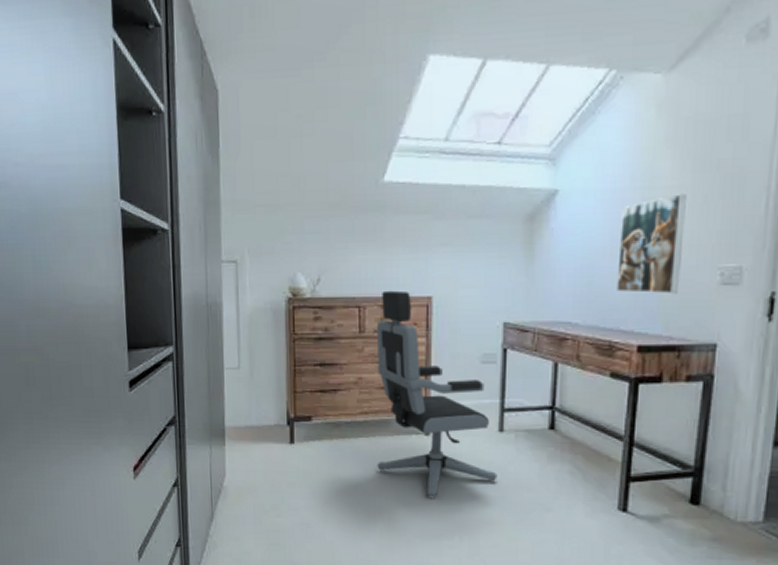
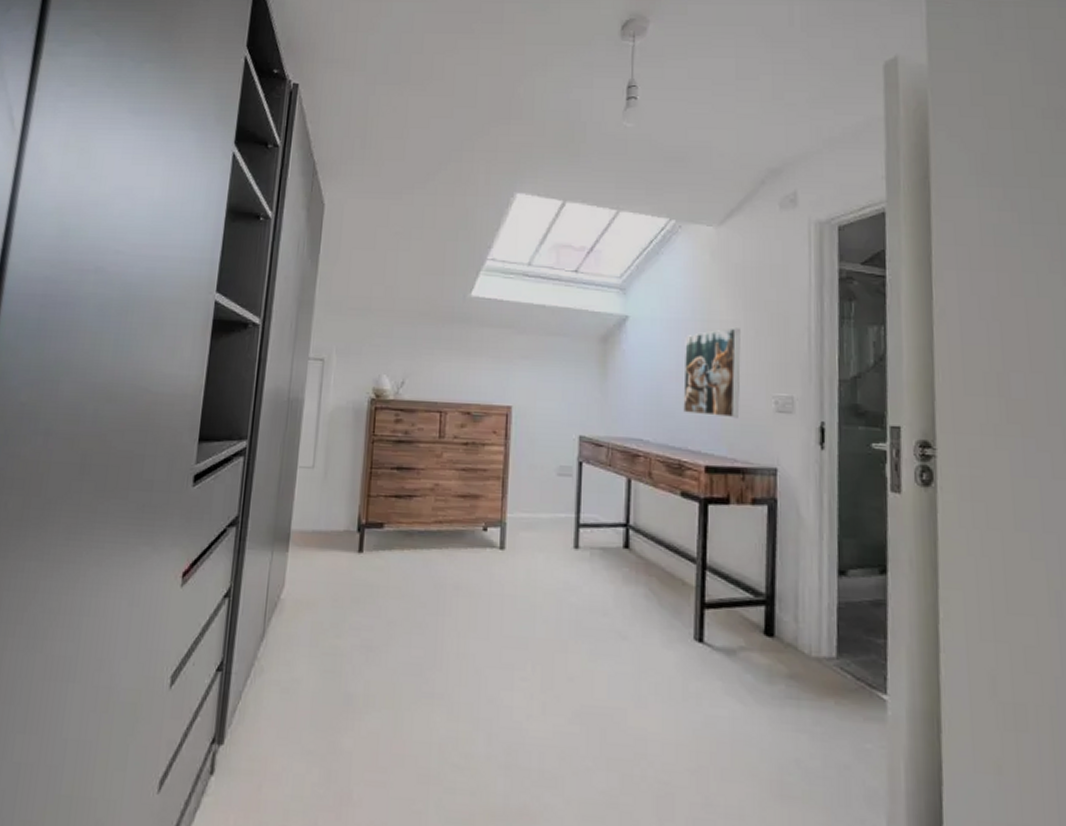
office chair: present [376,290,498,499] -> none [448,397,573,621]

